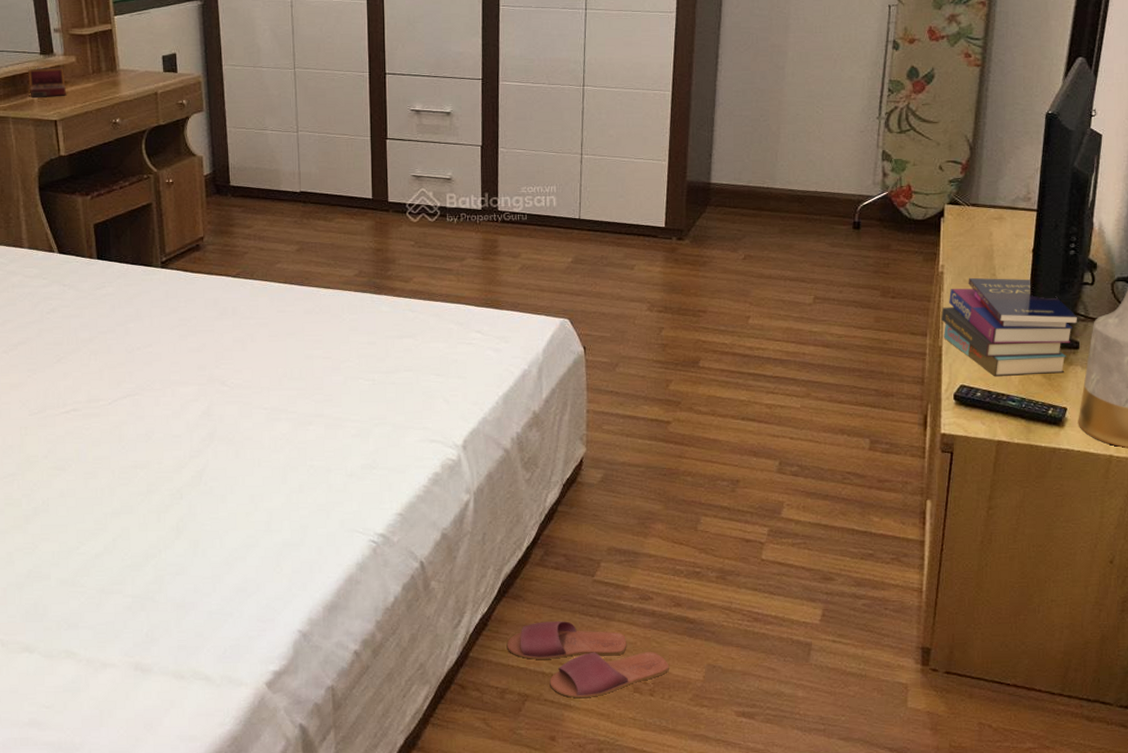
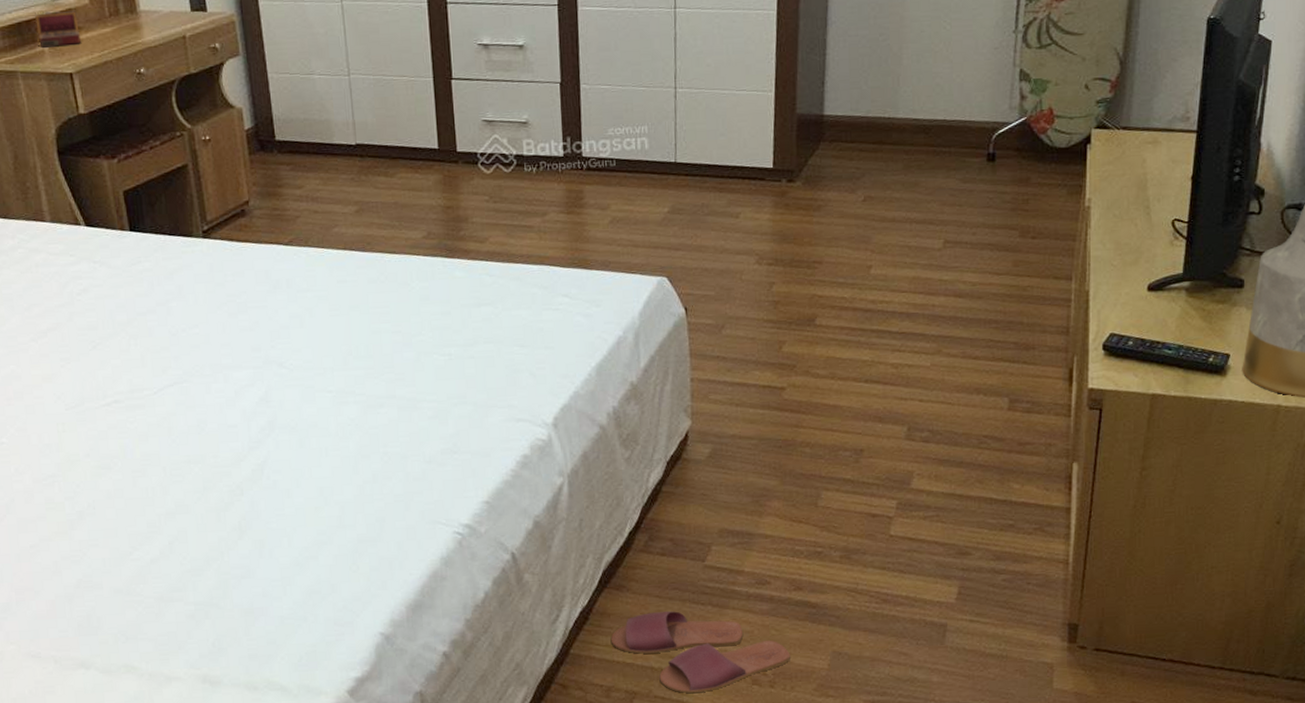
books: present [941,277,1078,377] -> none [1088,210,1243,323]

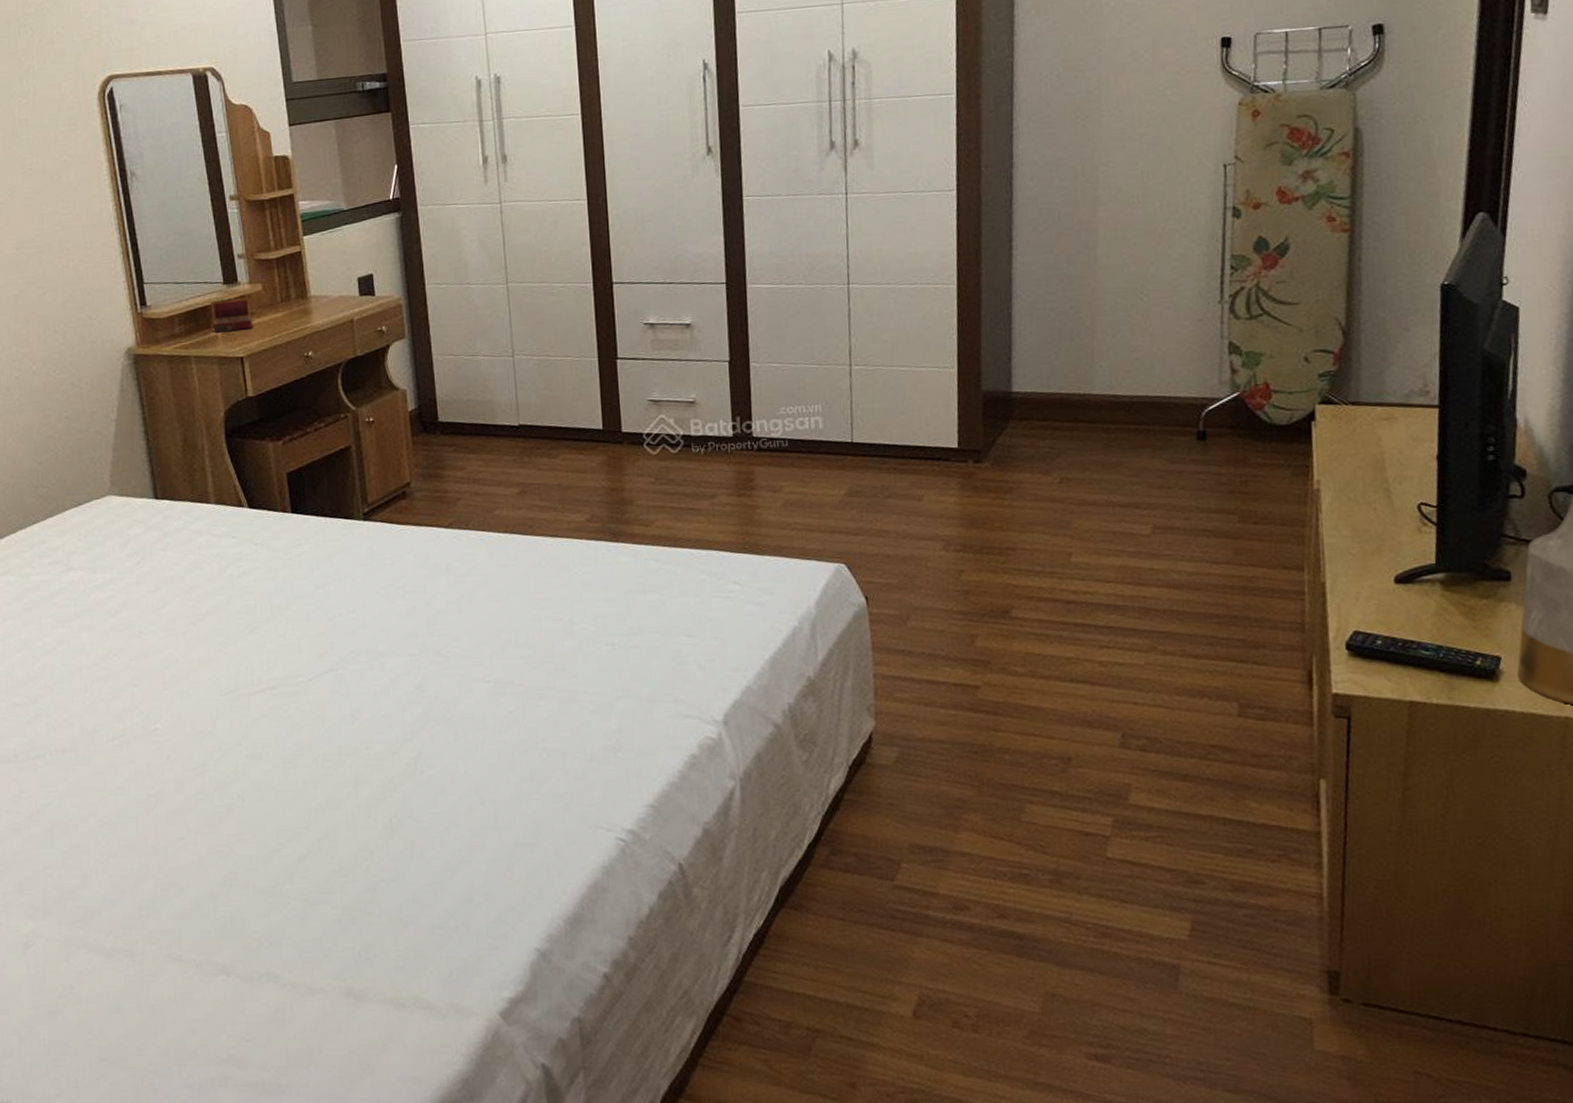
slippers: present [610,611,790,693] -> none [789,937,996,1034]

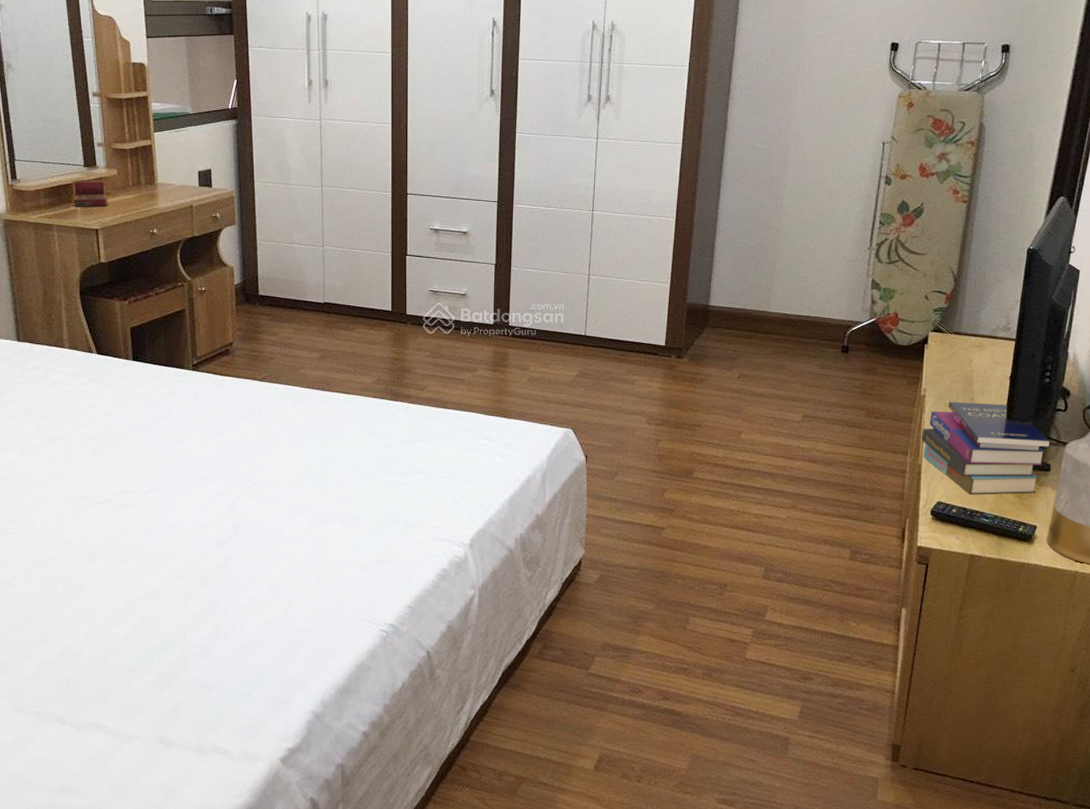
books: none [1321,493,1506,620] -> present [922,401,1050,495]

